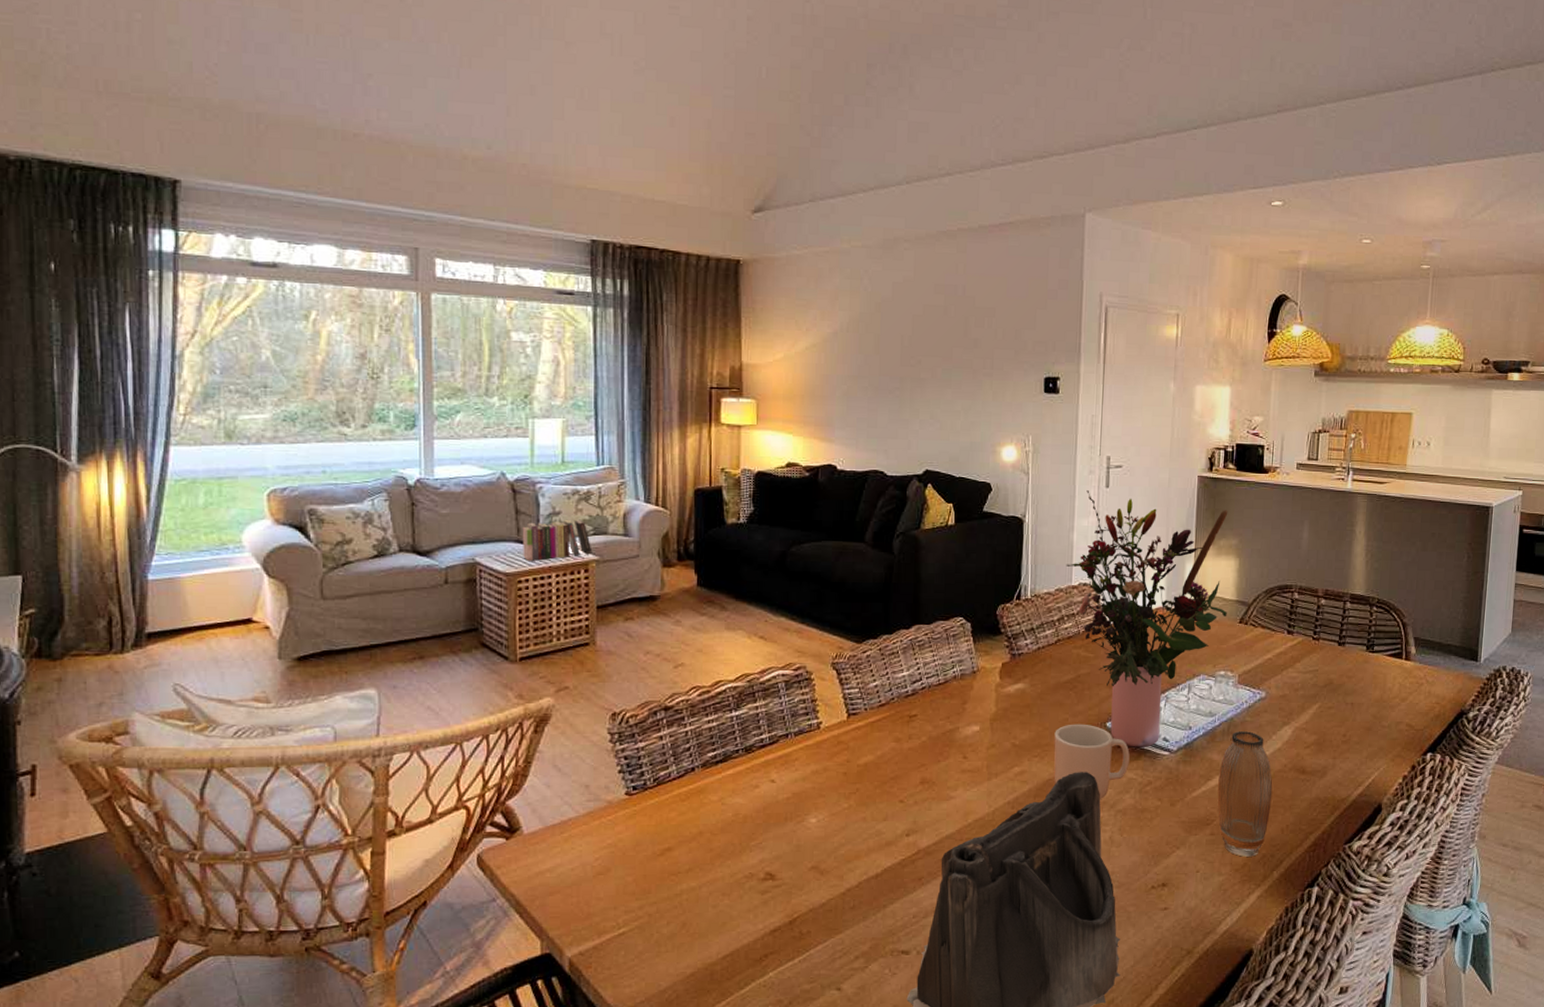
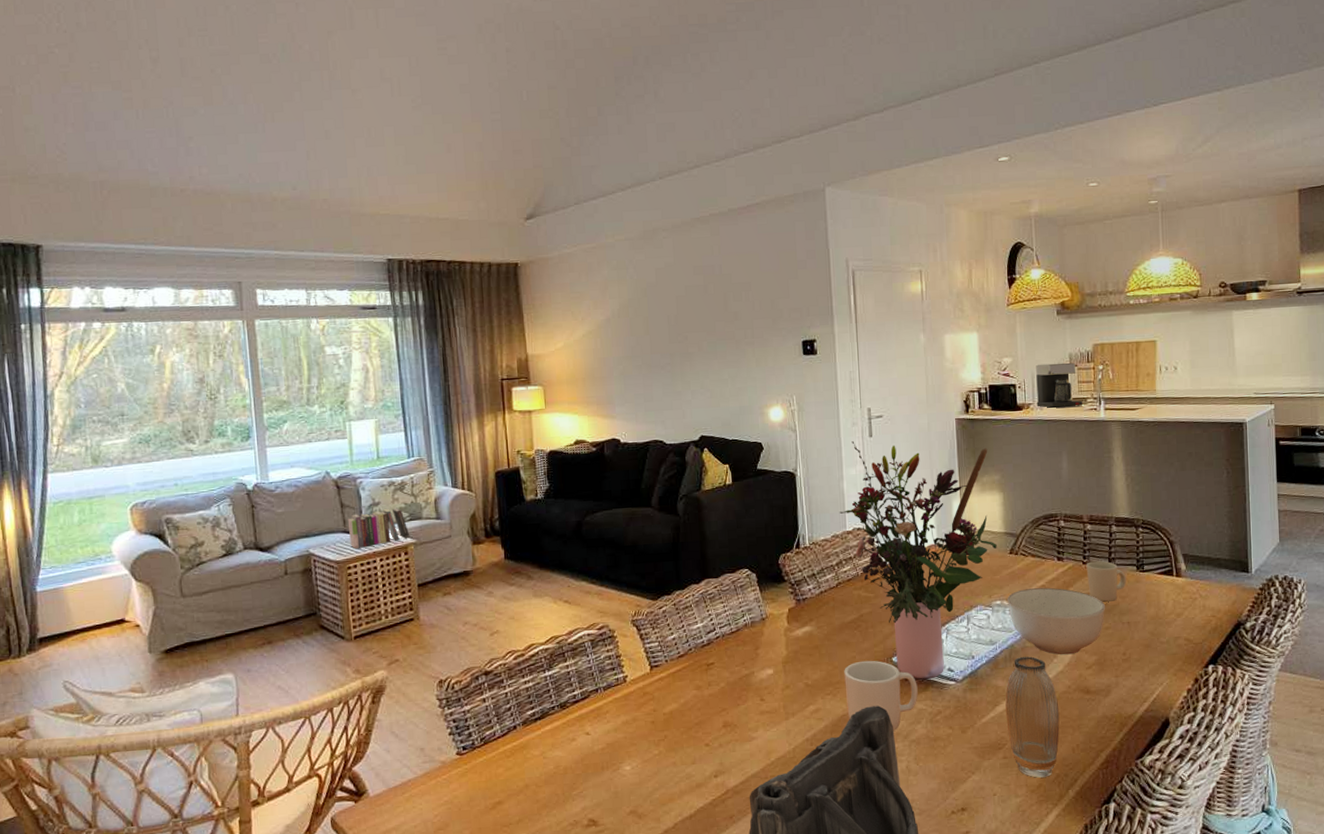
bowl: none [1232,661,1331,732] -> present [1007,587,1106,655]
coffee maker: none [1283,426,1331,475] -> present [1036,362,1083,409]
mug: none [1315,638,1355,680] -> present [1086,561,1126,602]

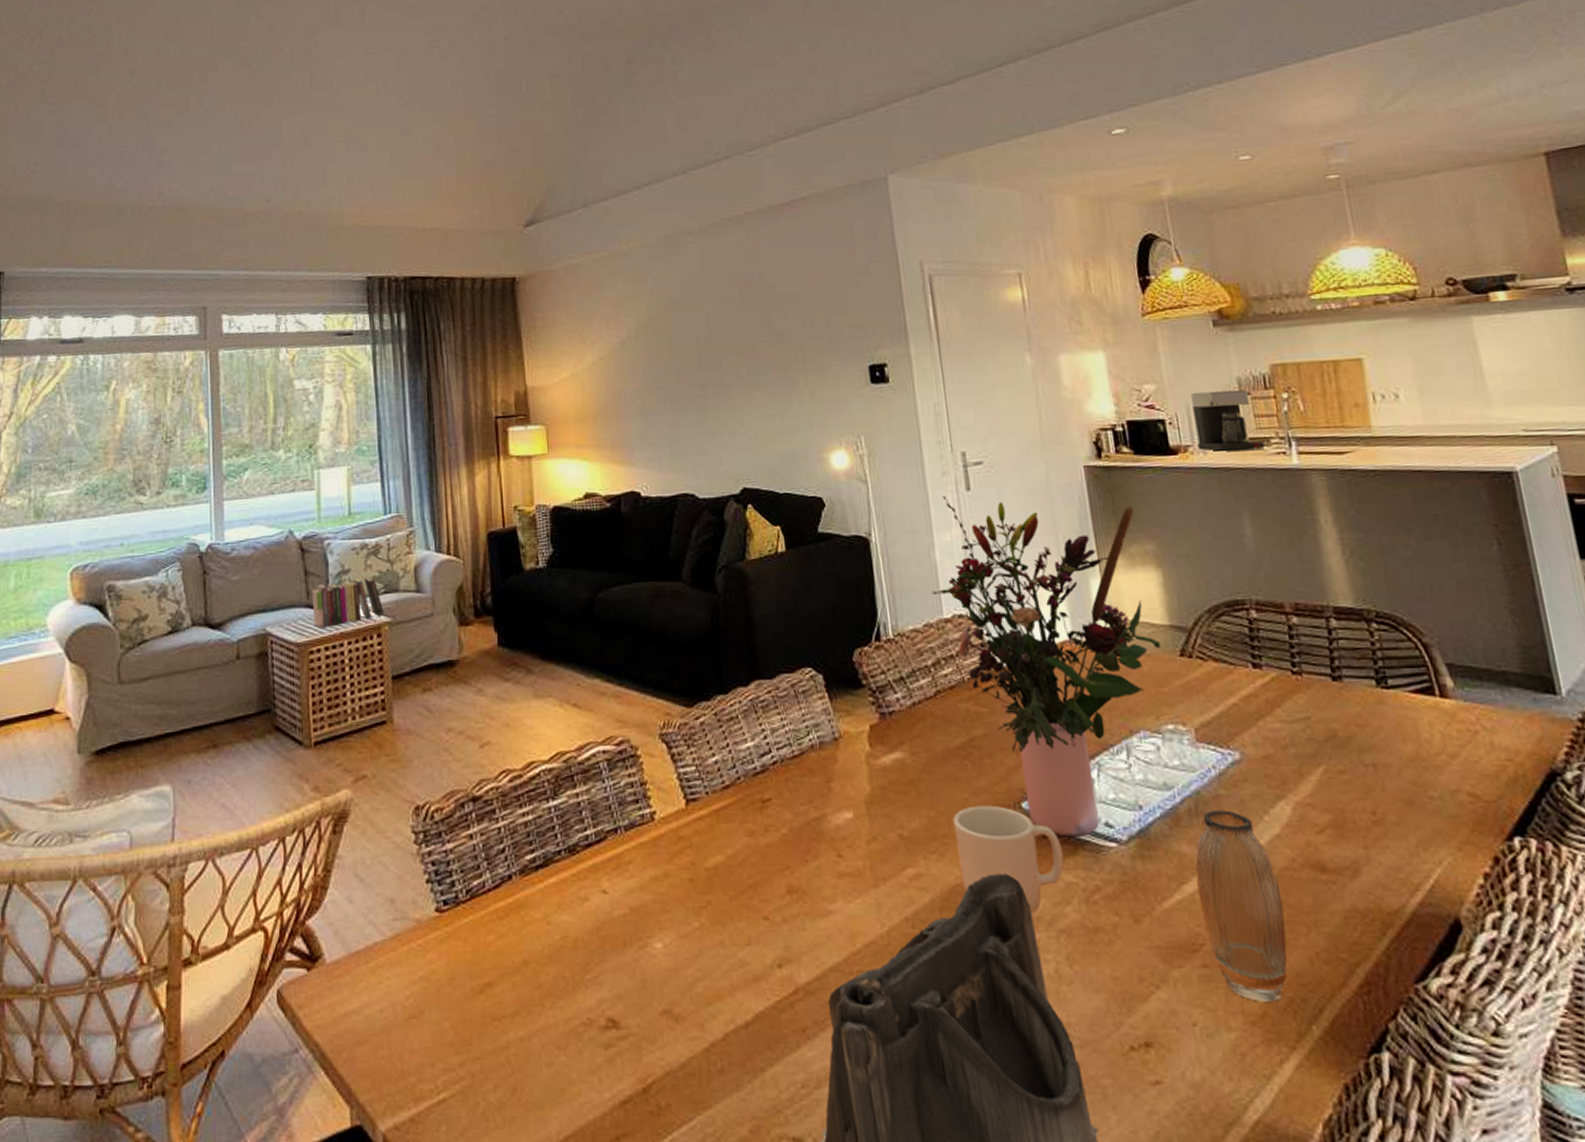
bowl: present [1007,587,1106,655] -> none [1183,707,1336,810]
mug: present [1086,561,1126,602] -> none [1297,670,1363,732]

